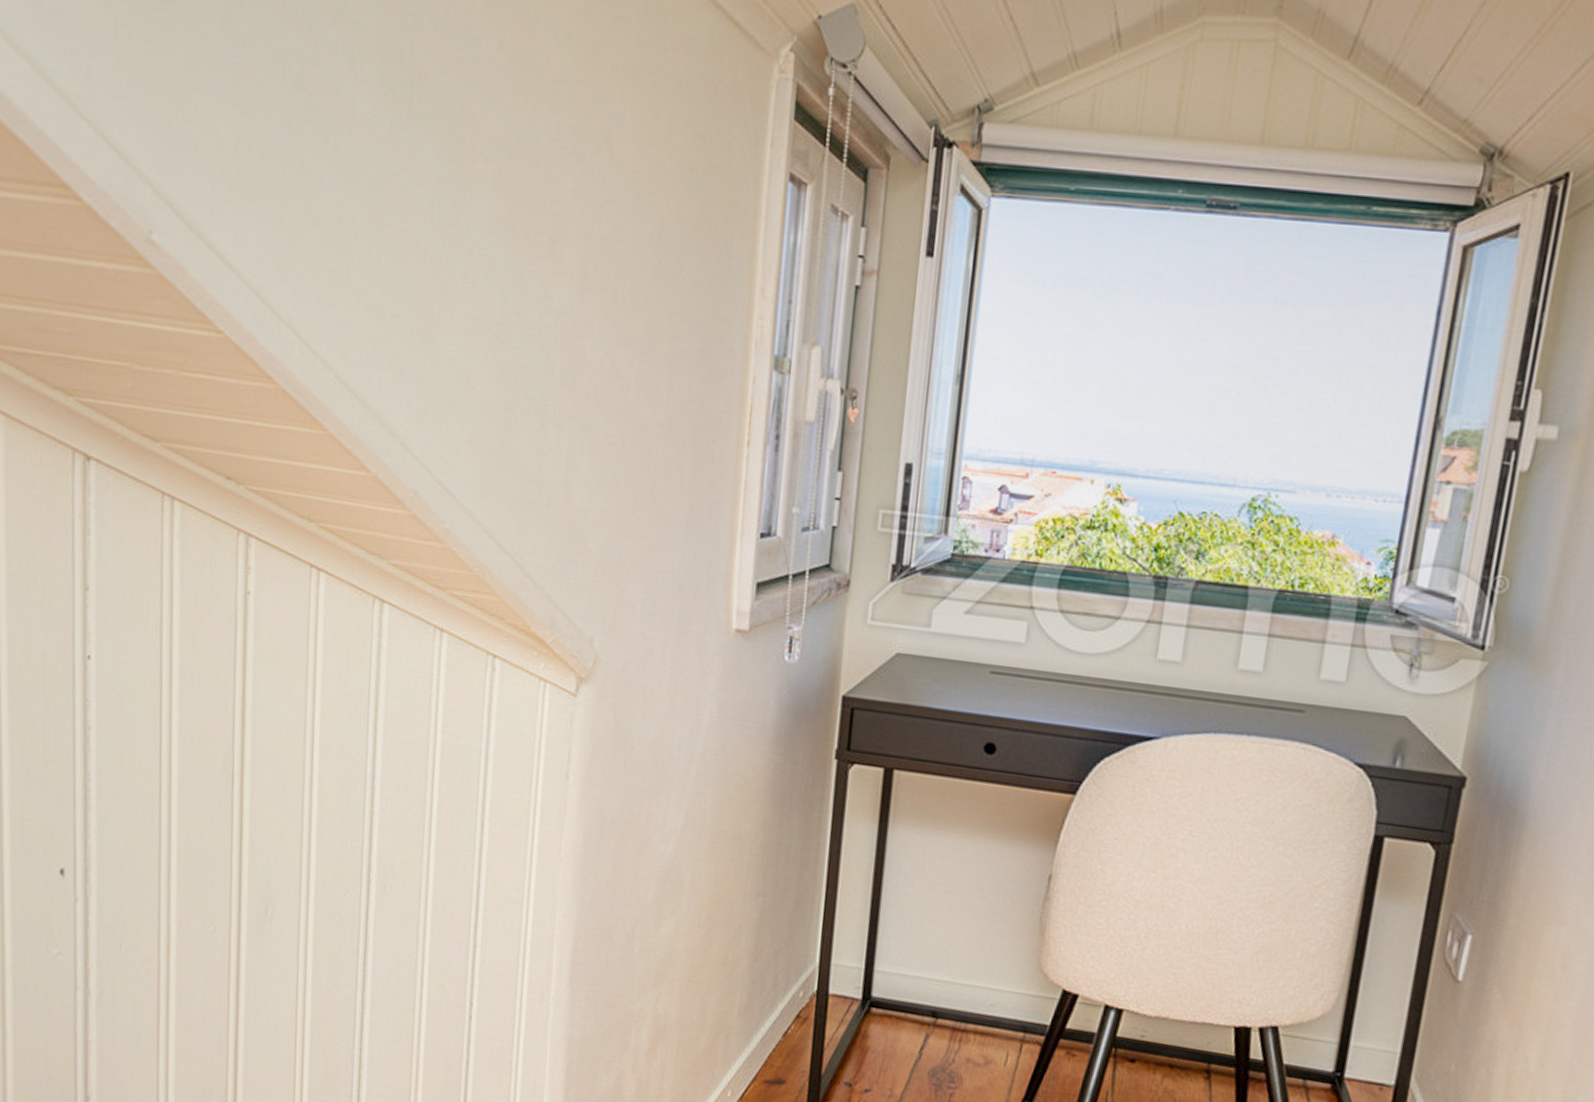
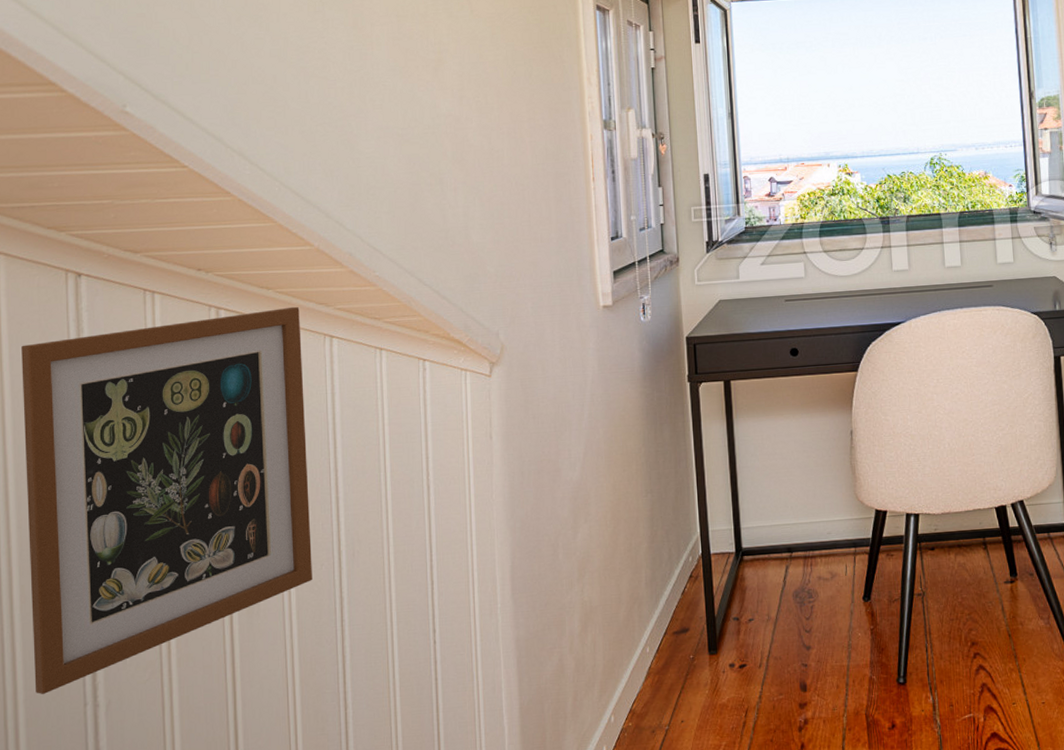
picture frame: none [19,537,346,966] -> present [21,306,312,694]

